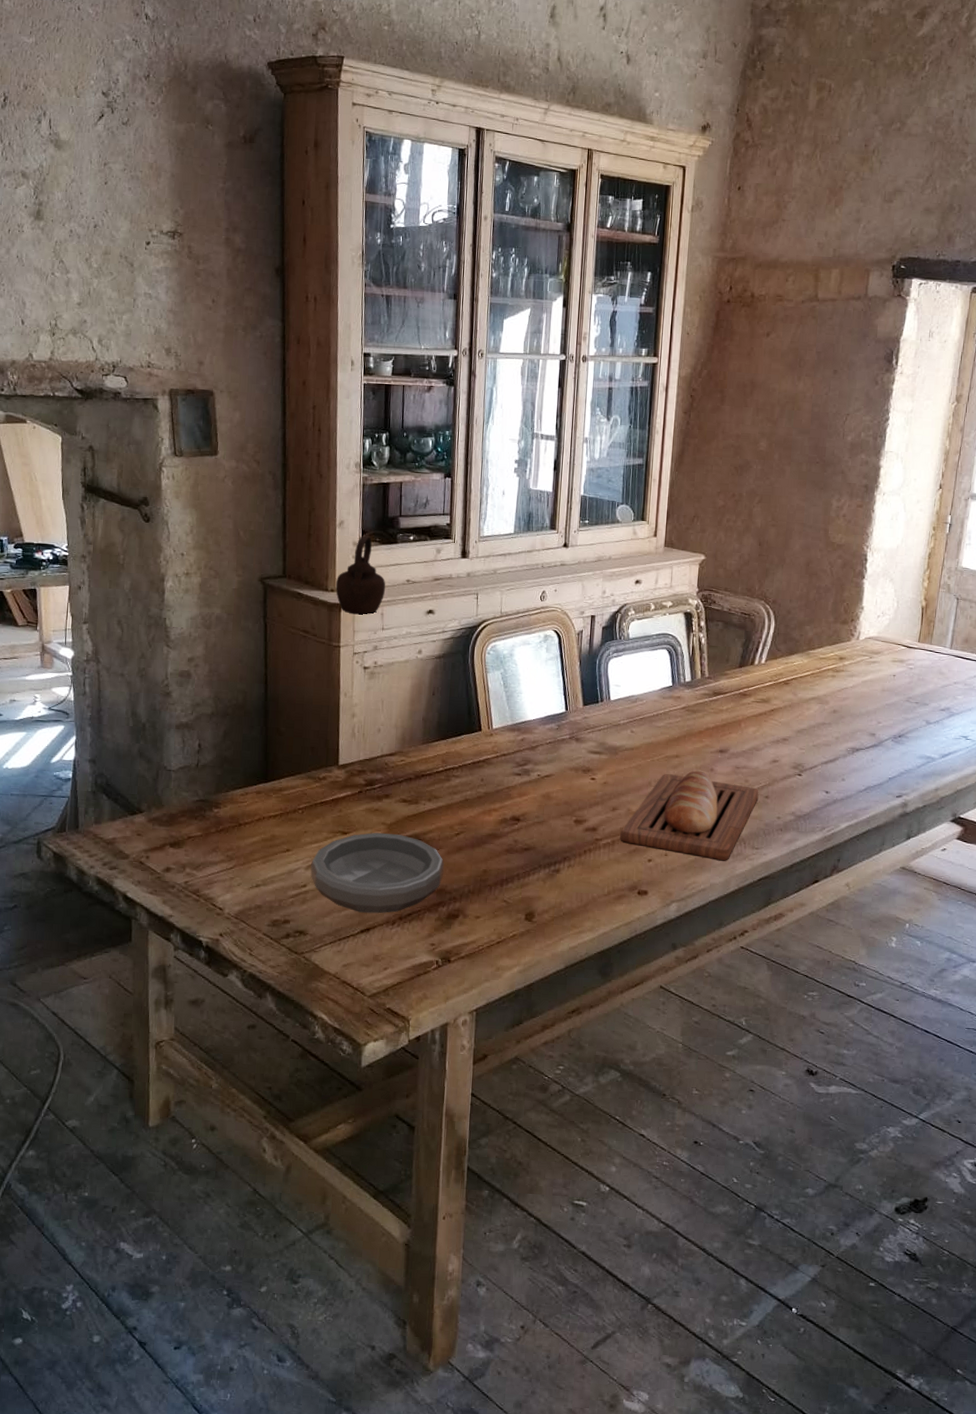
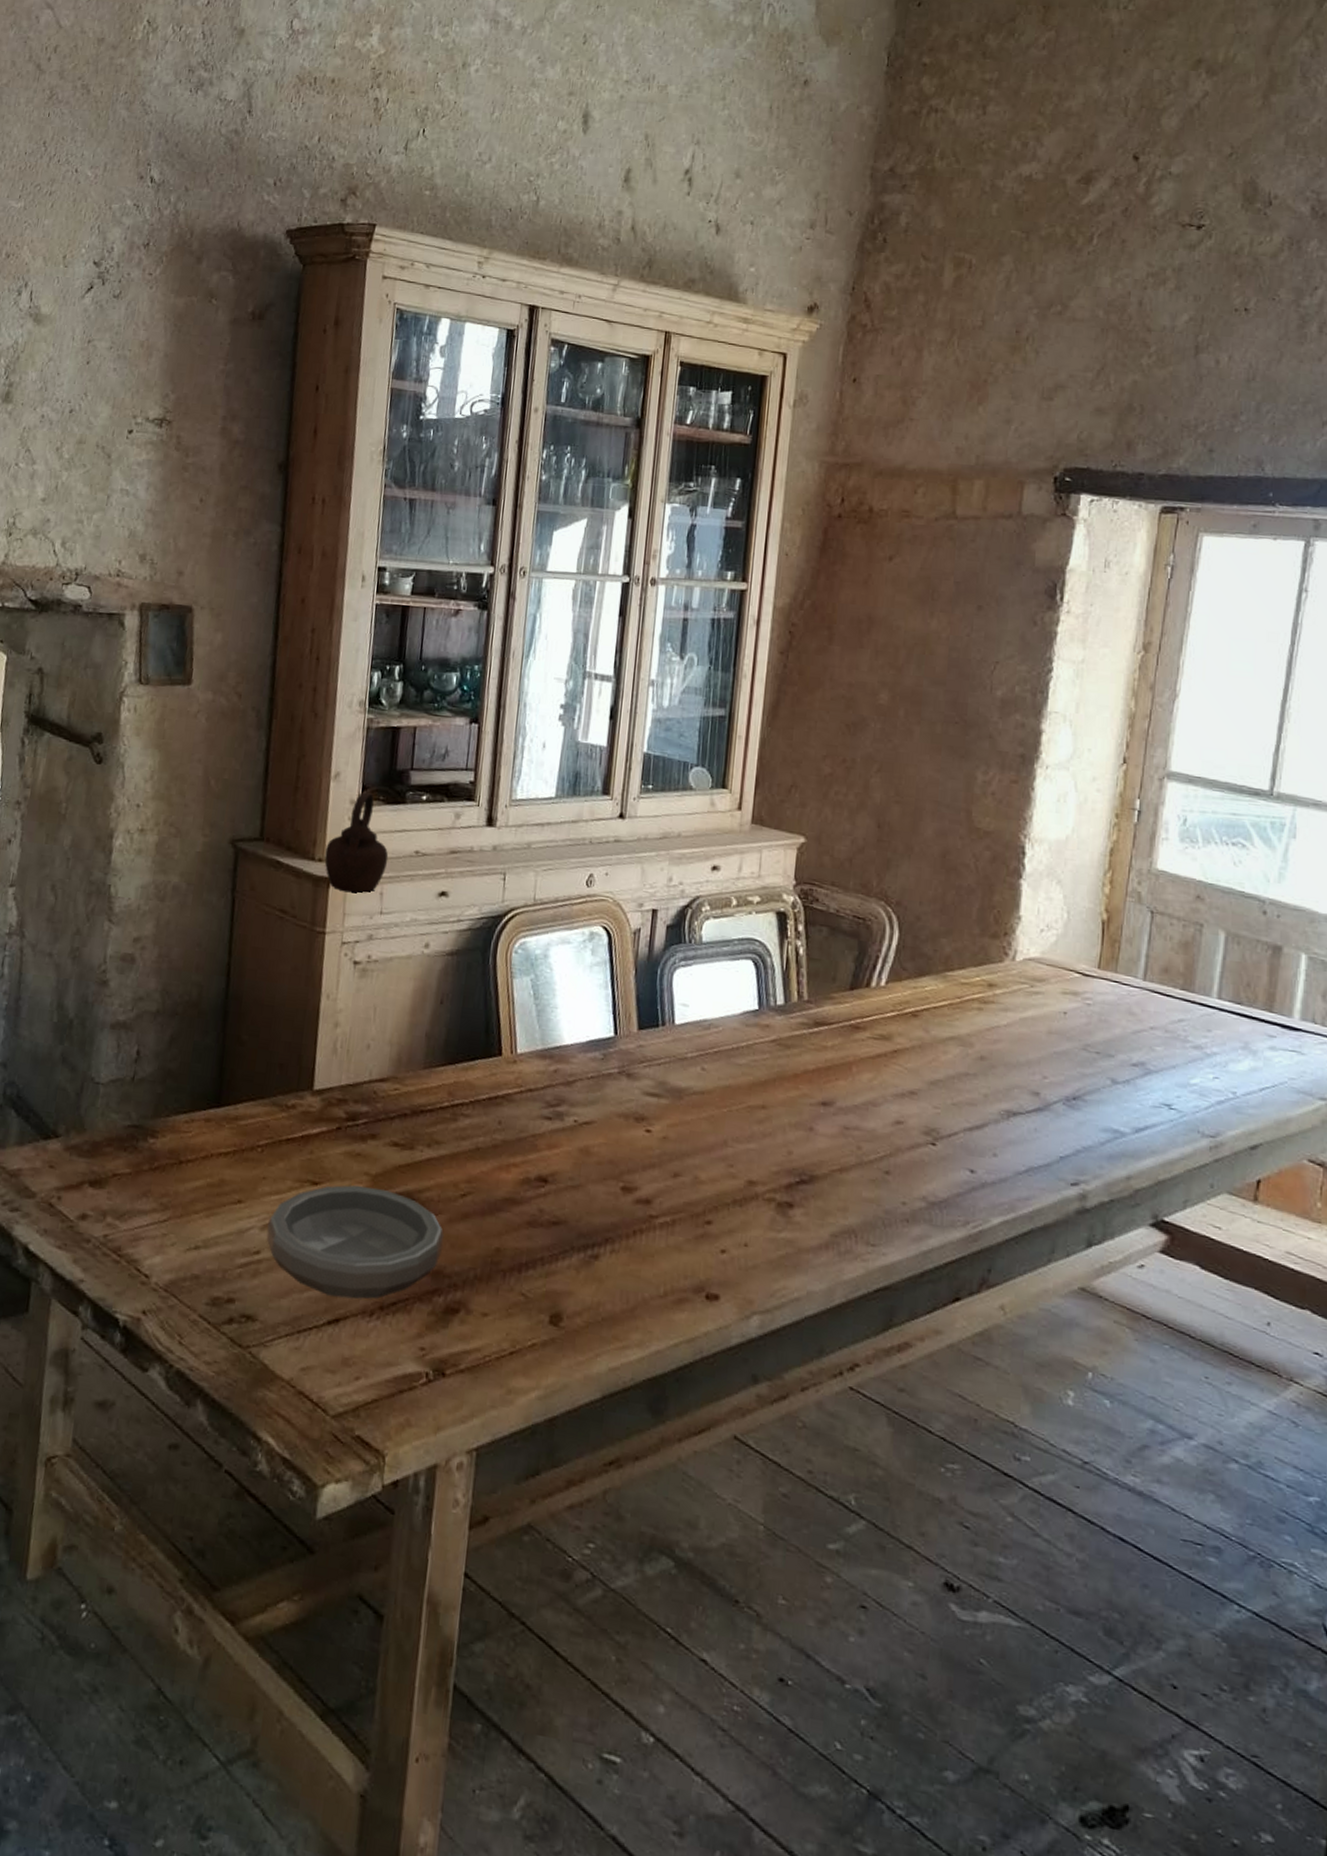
bread loaf: present [620,770,759,861] -> none [683,1128,877,1260]

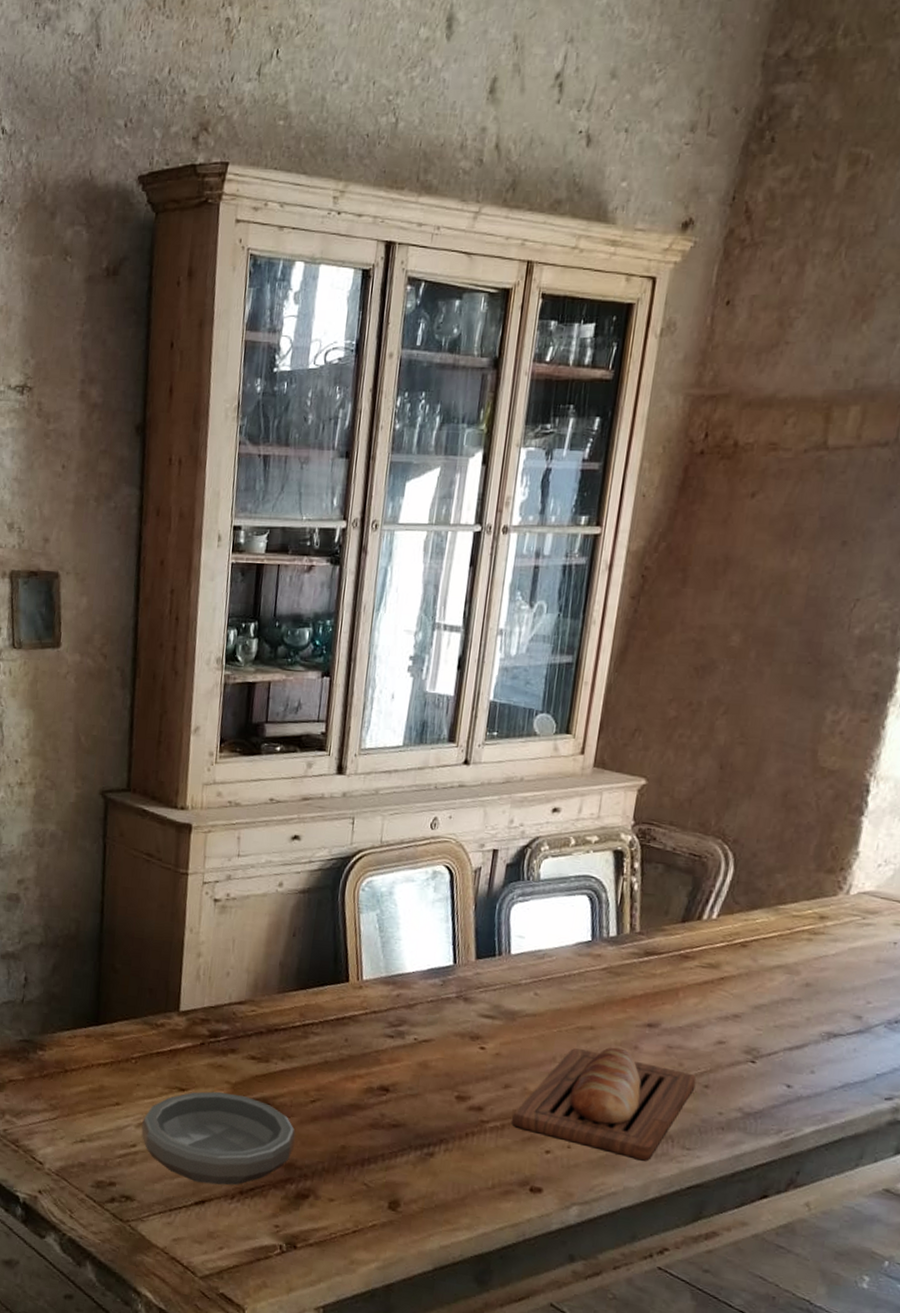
teapot: present [324,791,389,894] -> none [186,744,245,838]
bread loaf: none [683,1128,877,1260] -> present [512,1046,697,1161]

